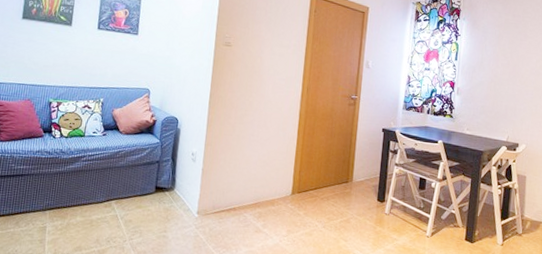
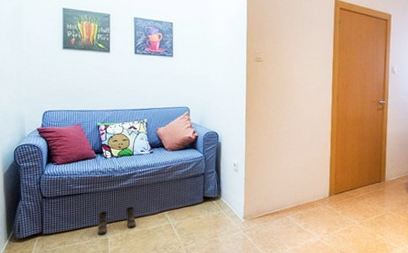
boots: none [36,192,80,222] -> present [98,206,136,234]

